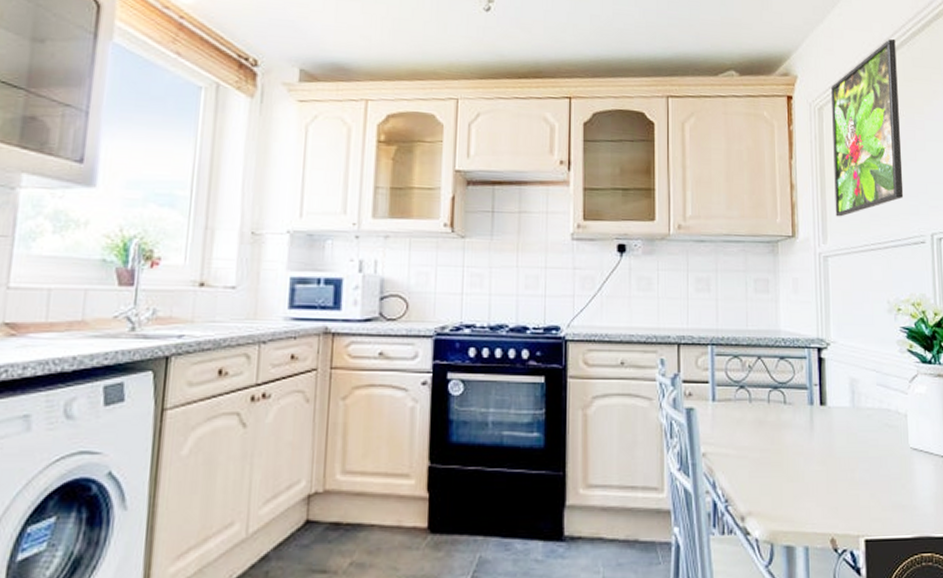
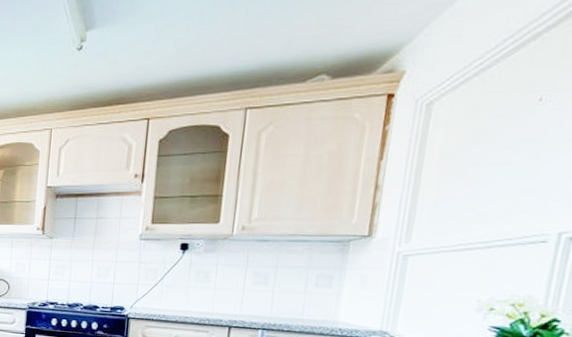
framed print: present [831,38,904,217] -> none [427,9,561,216]

